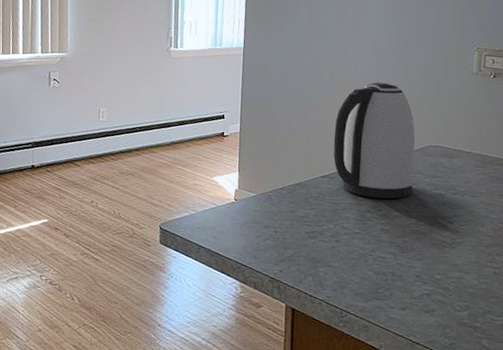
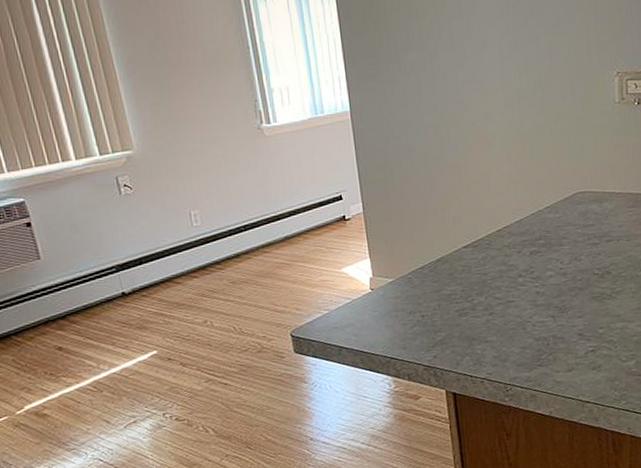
kettle: present [333,82,416,199] -> none [470,128,565,261]

